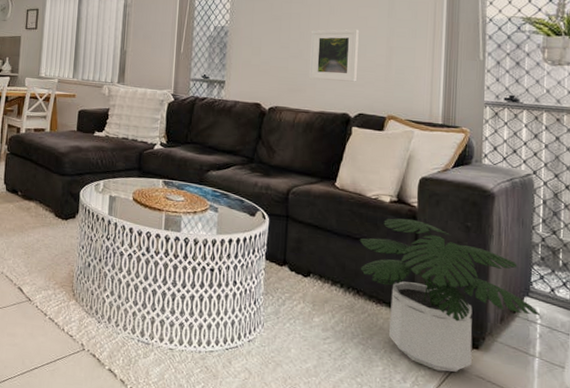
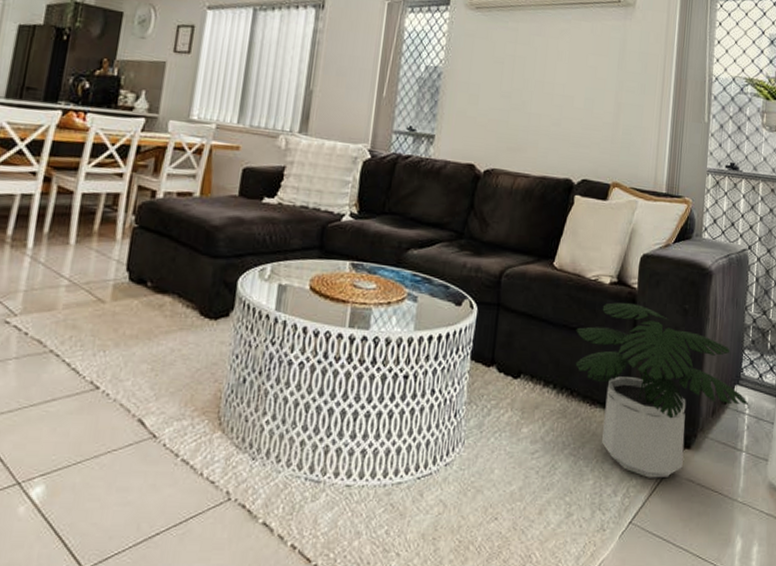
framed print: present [309,29,359,82] -> none [531,78,587,142]

